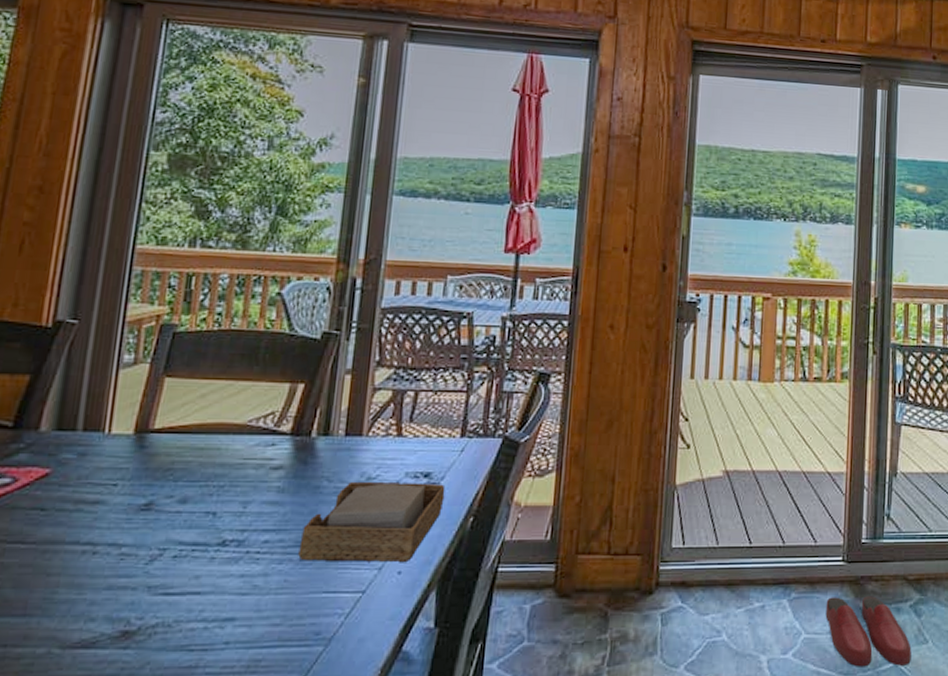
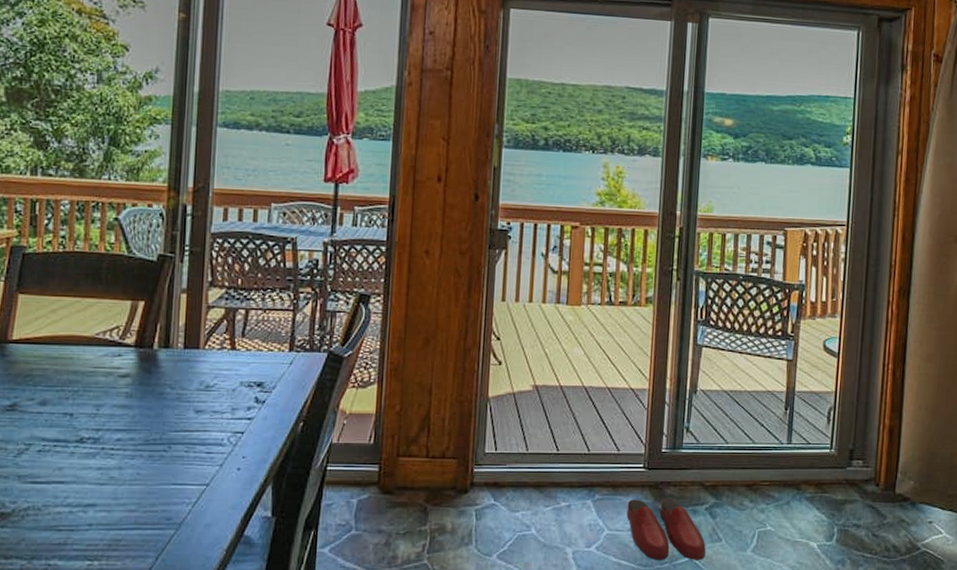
napkin holder: present [298,481,446,562] -> none [148,389,277,460]

